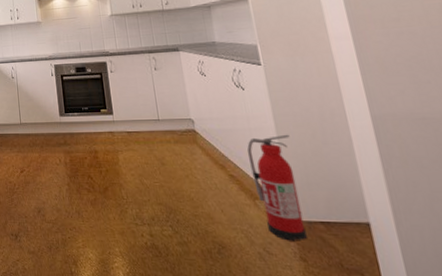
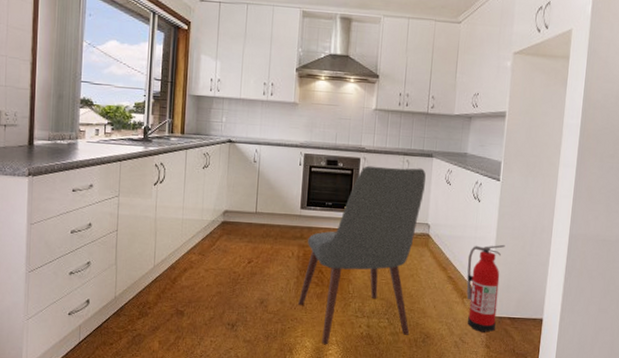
chair: none [72,63,201,256] -> present [298,166,426,344]

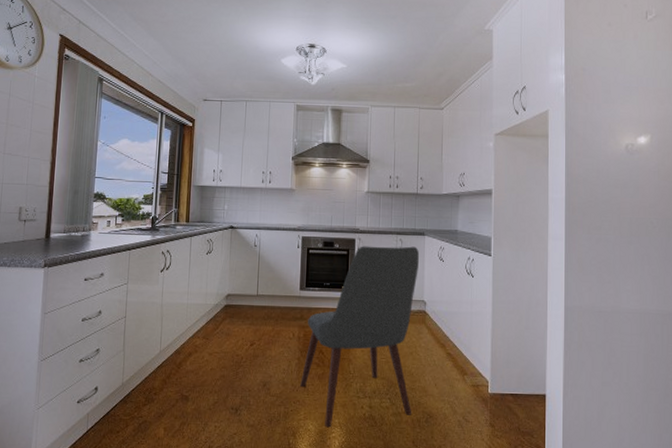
fire extinguisher: present [466,244,505,332] -> none [465,319,502,410]

